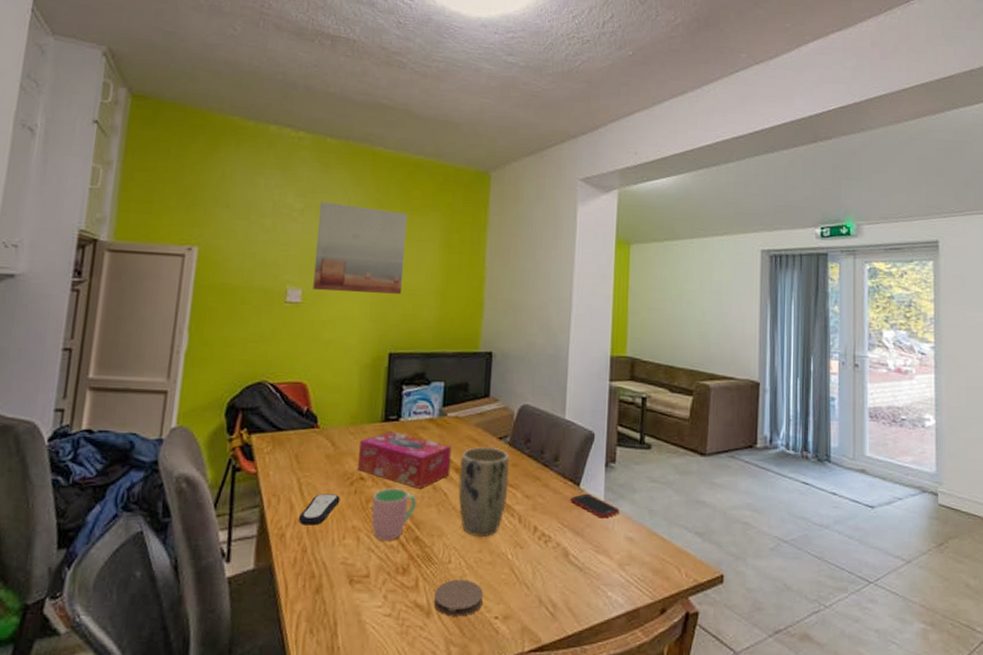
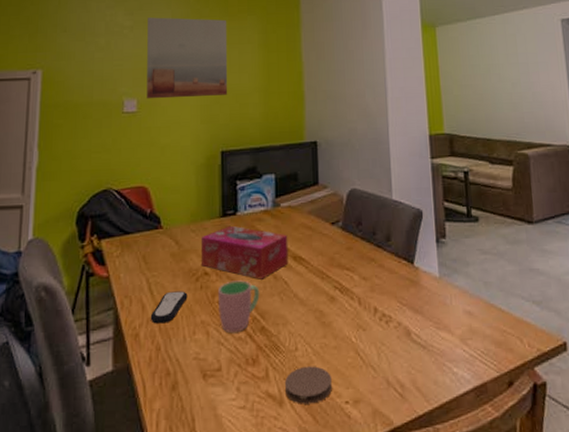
plant pot: present [458,446,510,536] -> none [297,233,346,322]
cell phone: present [570,493,620,519] -> none [406,270,456,294]

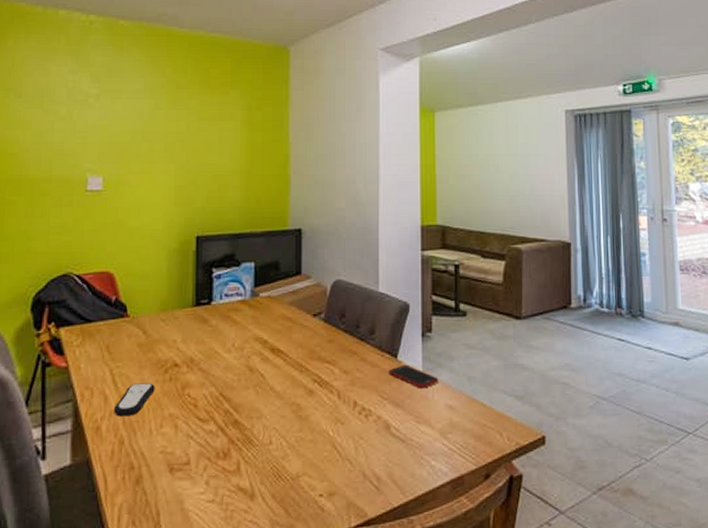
wall art: present [147,17,228,99] -> none [114,86,207,177]
tissue box: present [200,225,289,280] -> none [170,315,266,372]
cup: present [217,280,260,334] -> none [188,372,234,427]
coaster: present [285,366,332,404] -> none [257,459,306,498]
cell phone: none [406,270,456,294] -> present [389,364,439,389]

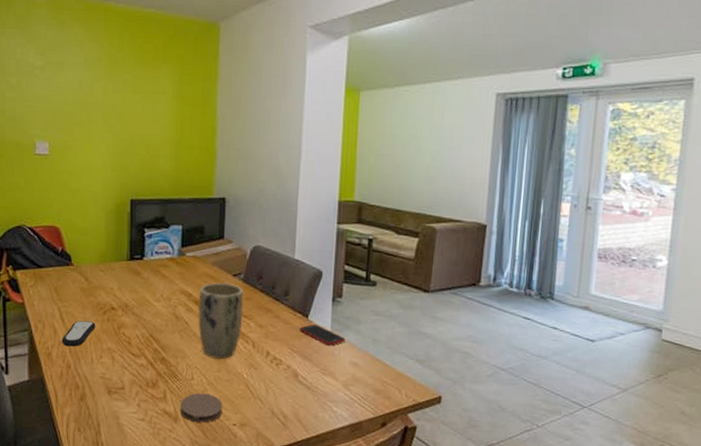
coaster: none [257,459,306,498] -> present [180,393,222,423]
plant pot: none [275,324,326,415] -> present [198,282,244,359]

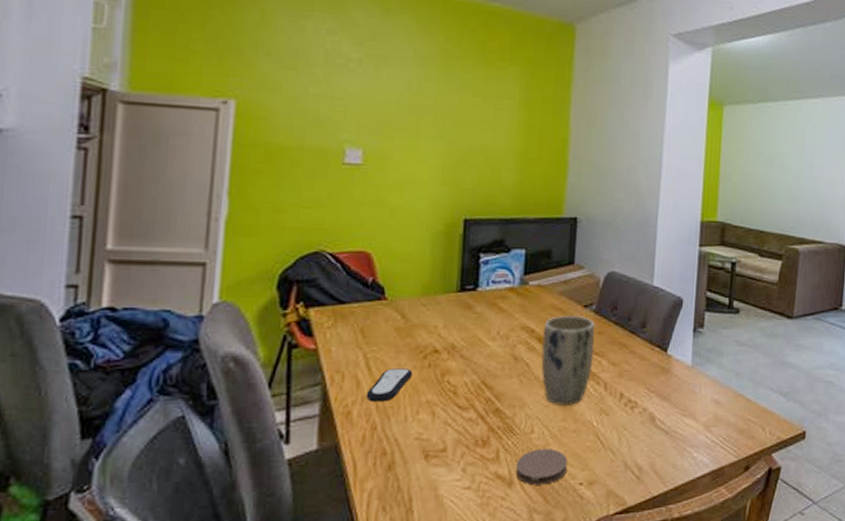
cell phone: present [299,324,345,346] -> none [657,358,707,383]

